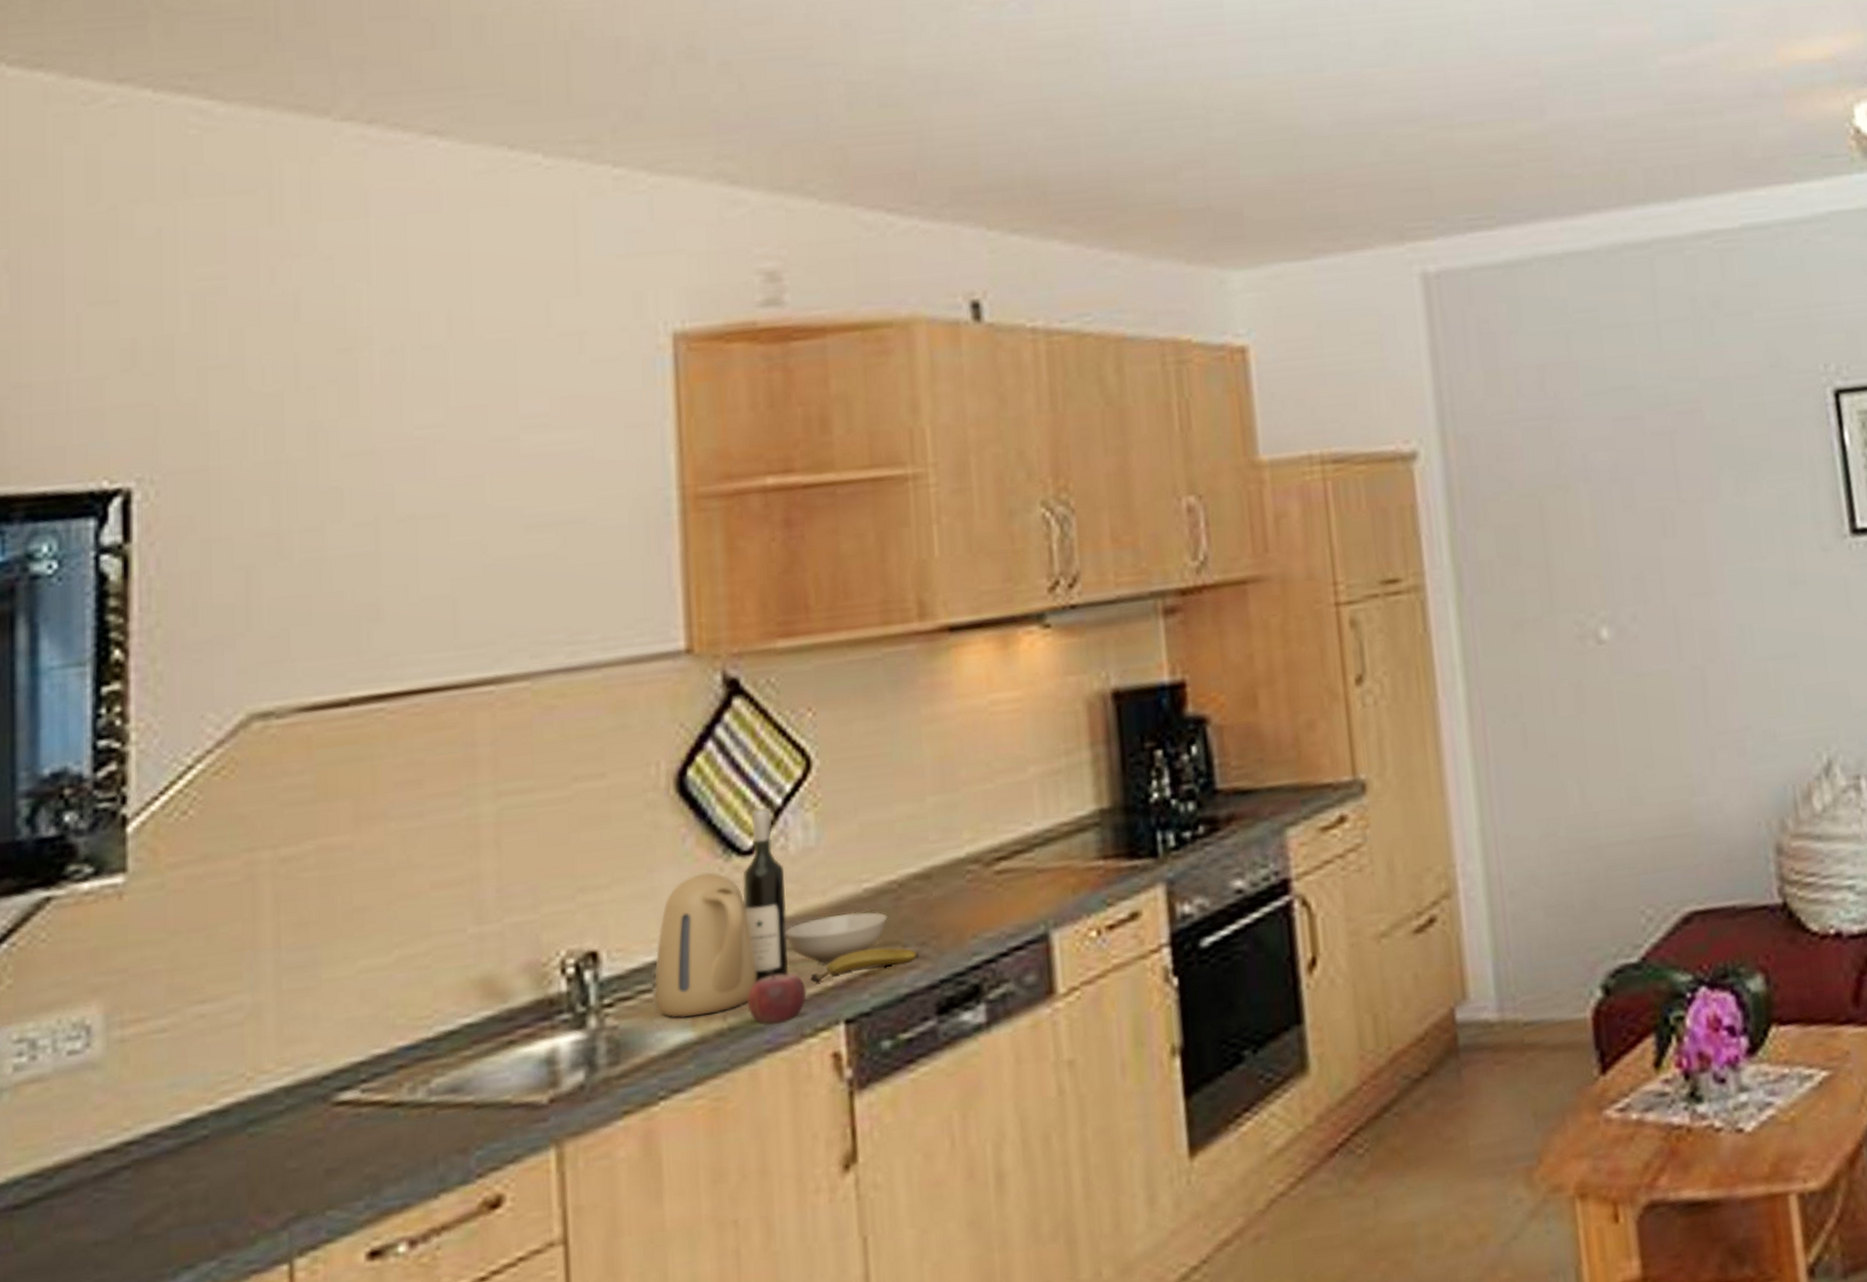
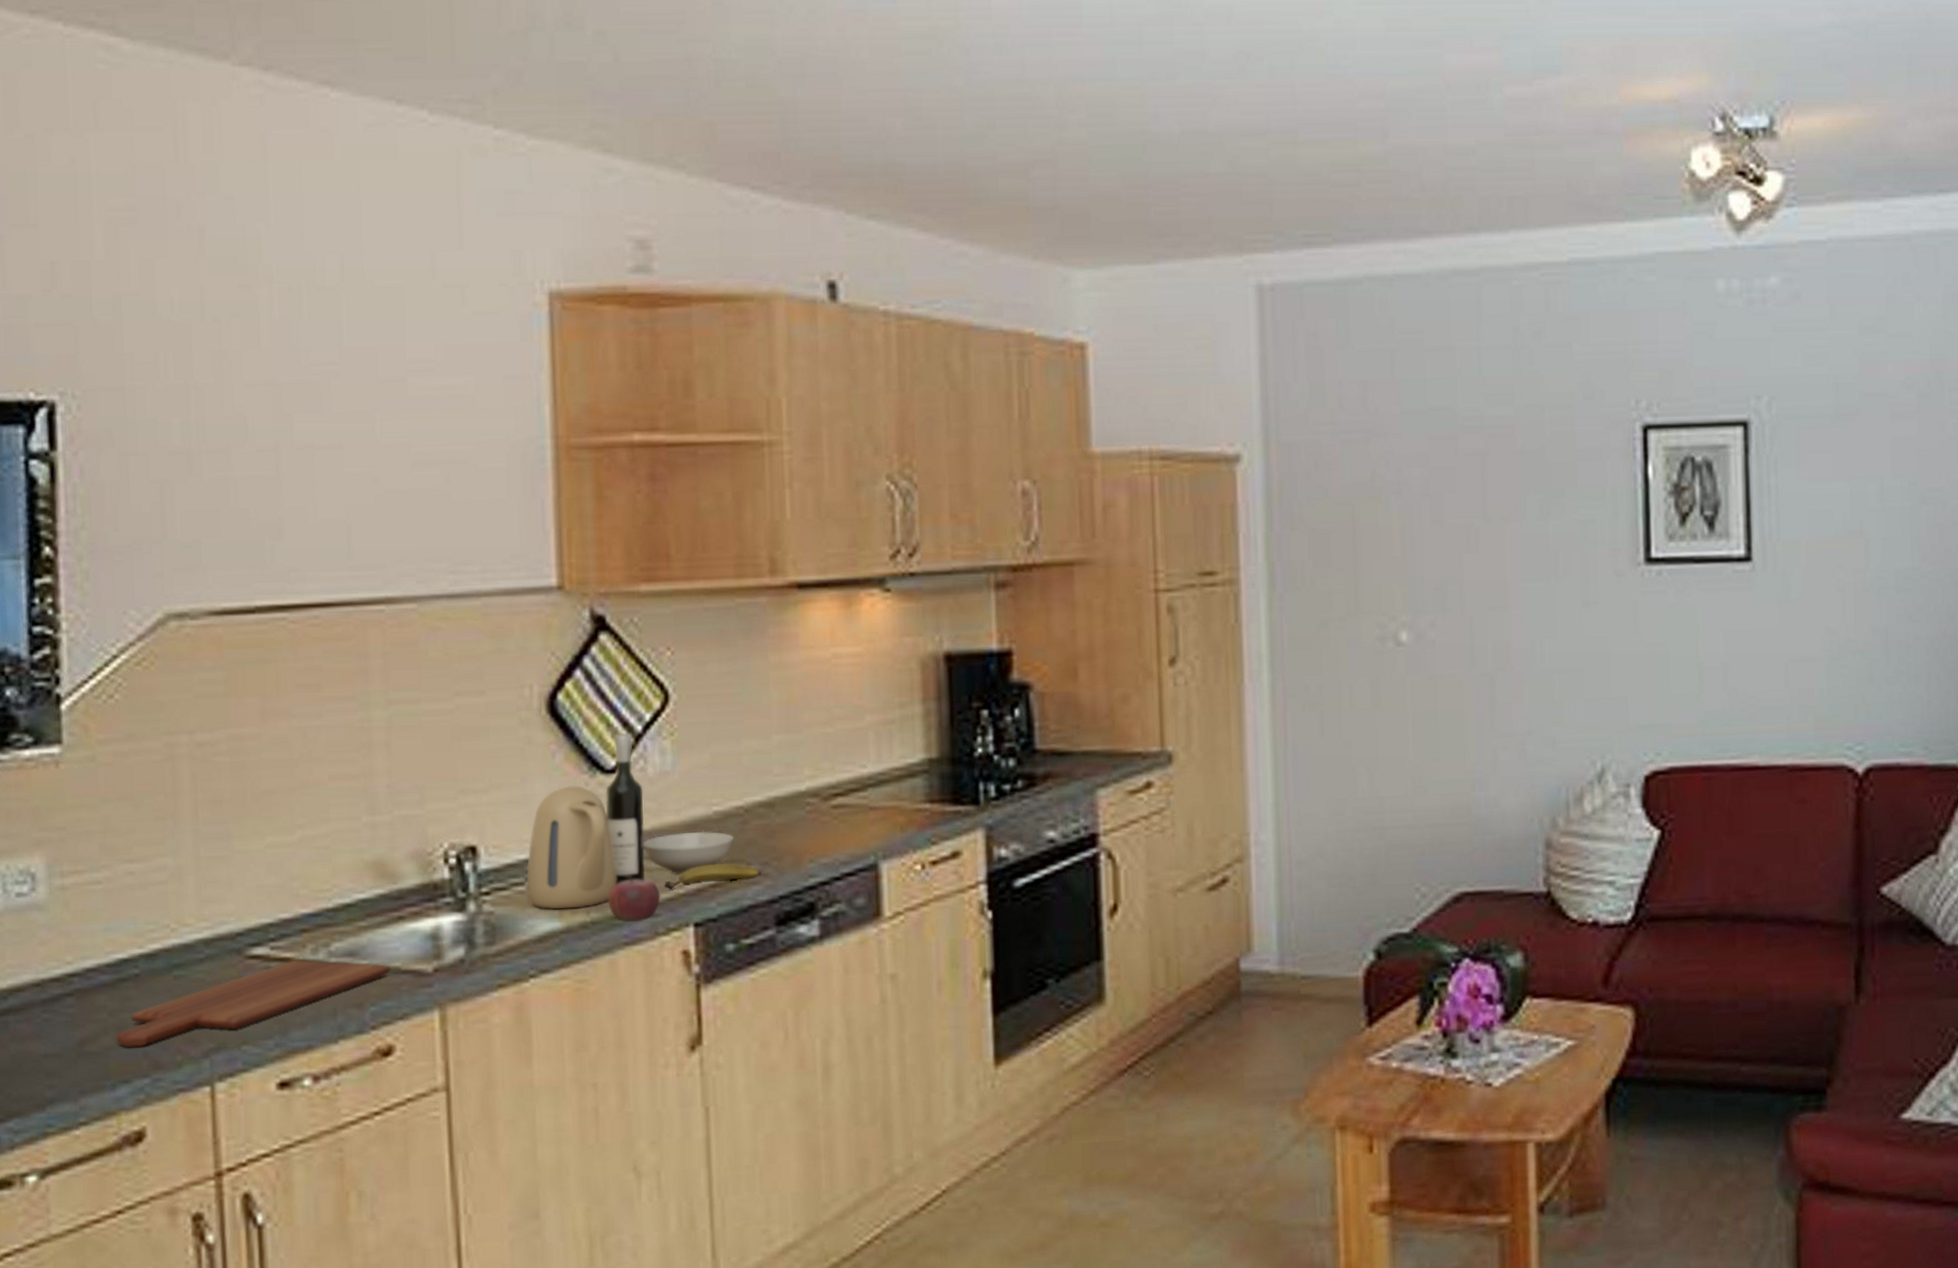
cutting board: none [178,1098,500,1226] -> present [115,959,391,1048]

